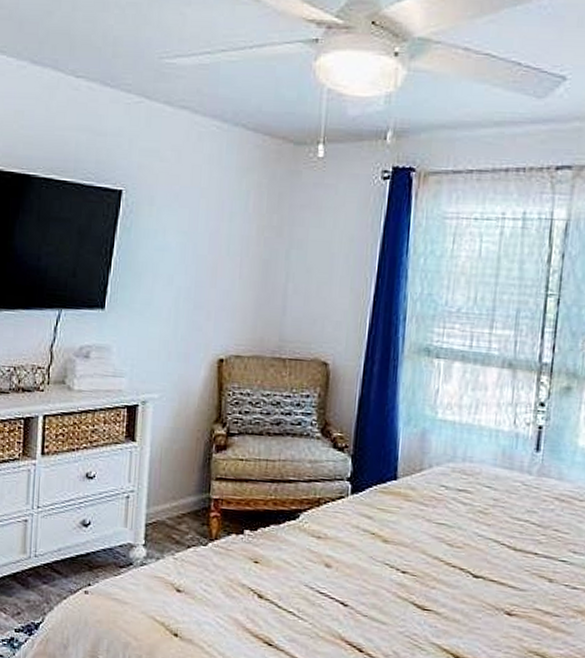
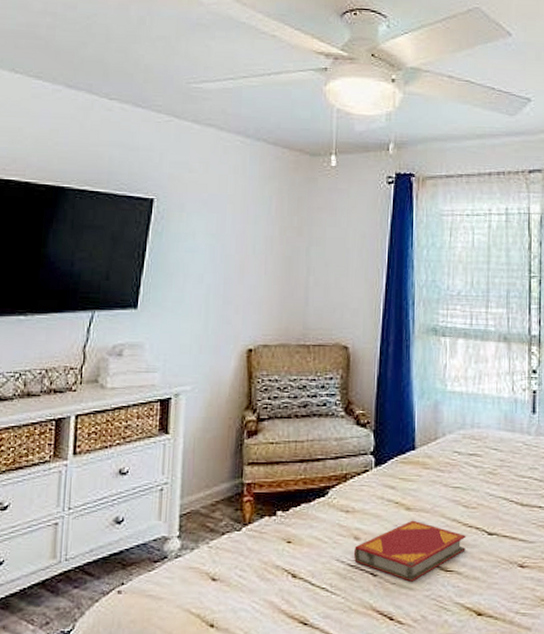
hardback book: none [324,553,448,617] -> present [354,520,466,582]

